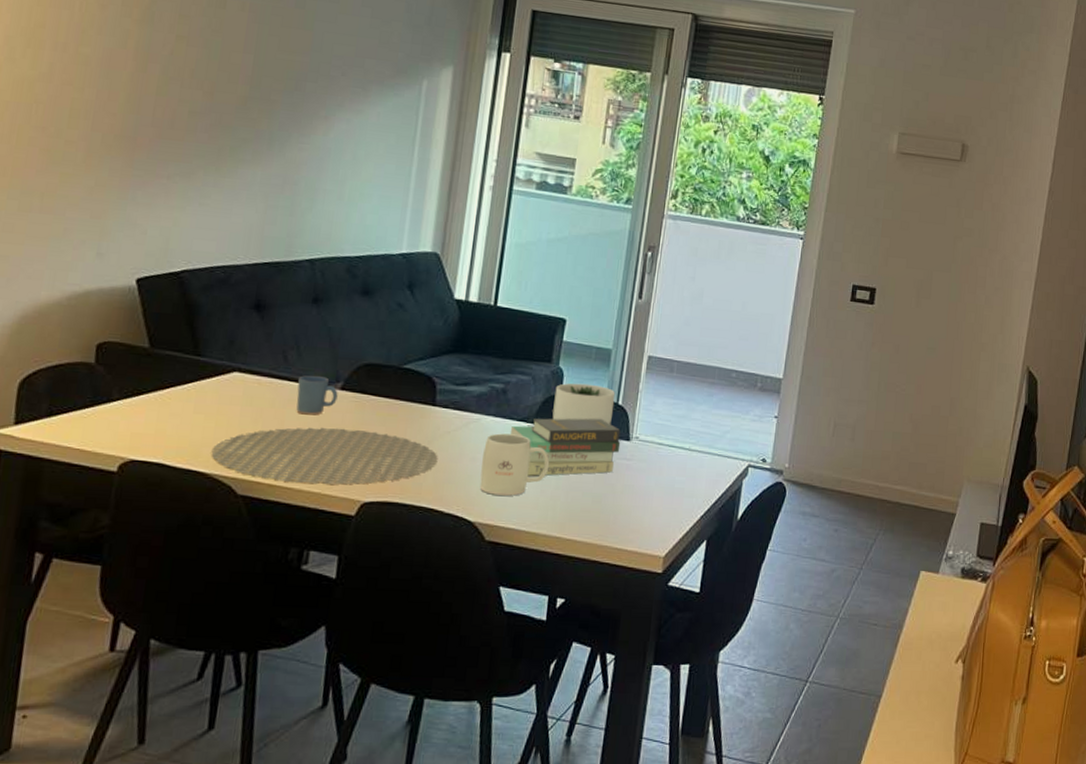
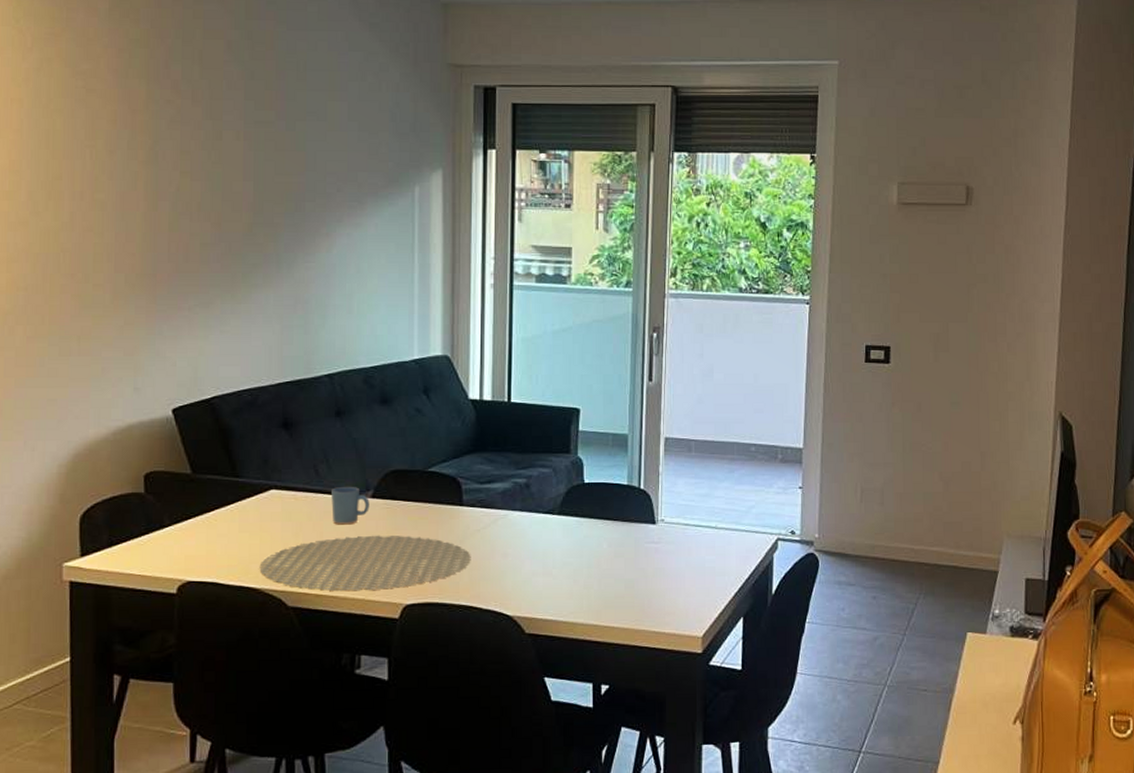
mug: present [479,433,550,497] -> none [514,527,580,589]
books: present [510,418,621,476] -> none [537,504,647,567]
planter: present [552,383,616,425] -> none [577,471,637,510]

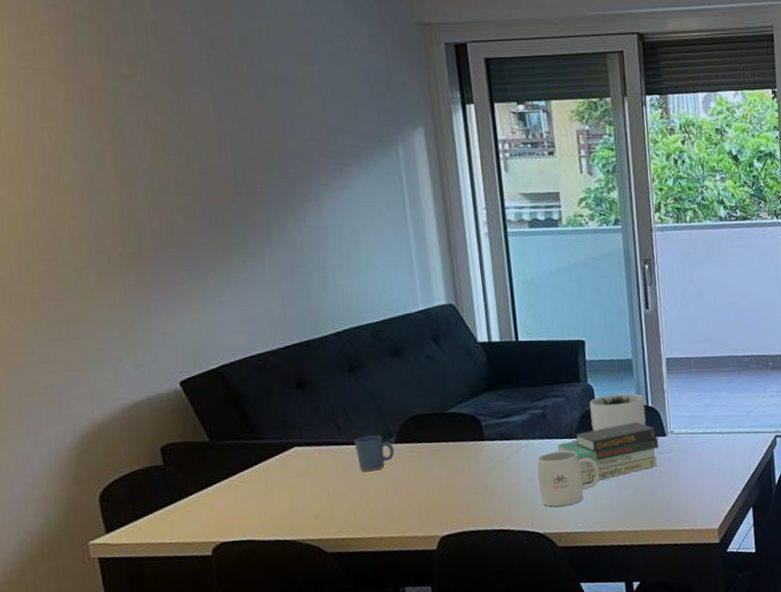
place mat: present [259,535,471,592] -> none [292,473,499,535]
mug: none [514,527,580,589] -> present [537,450,600,507]
books: none [537,504,647,567] -> present [557,421,659,484]
planter: none [577,471,637,510] -> present [589,393,646,432]

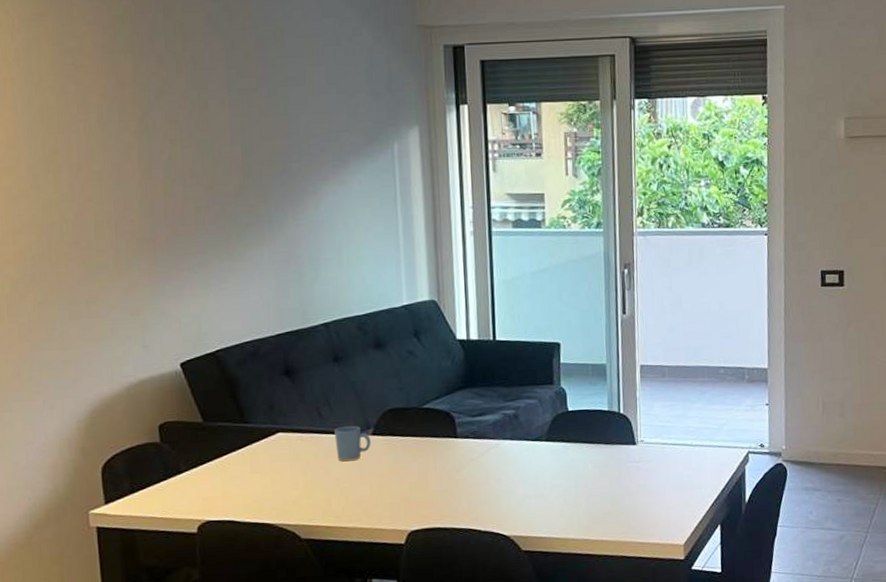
mug: present [537,450,600,507] -> none [506,453,568,510]
books: present [557,421,659,484] -> none [527,428,629,489]
planter: present [589,393,646,432] -> none [561,398,617,436]

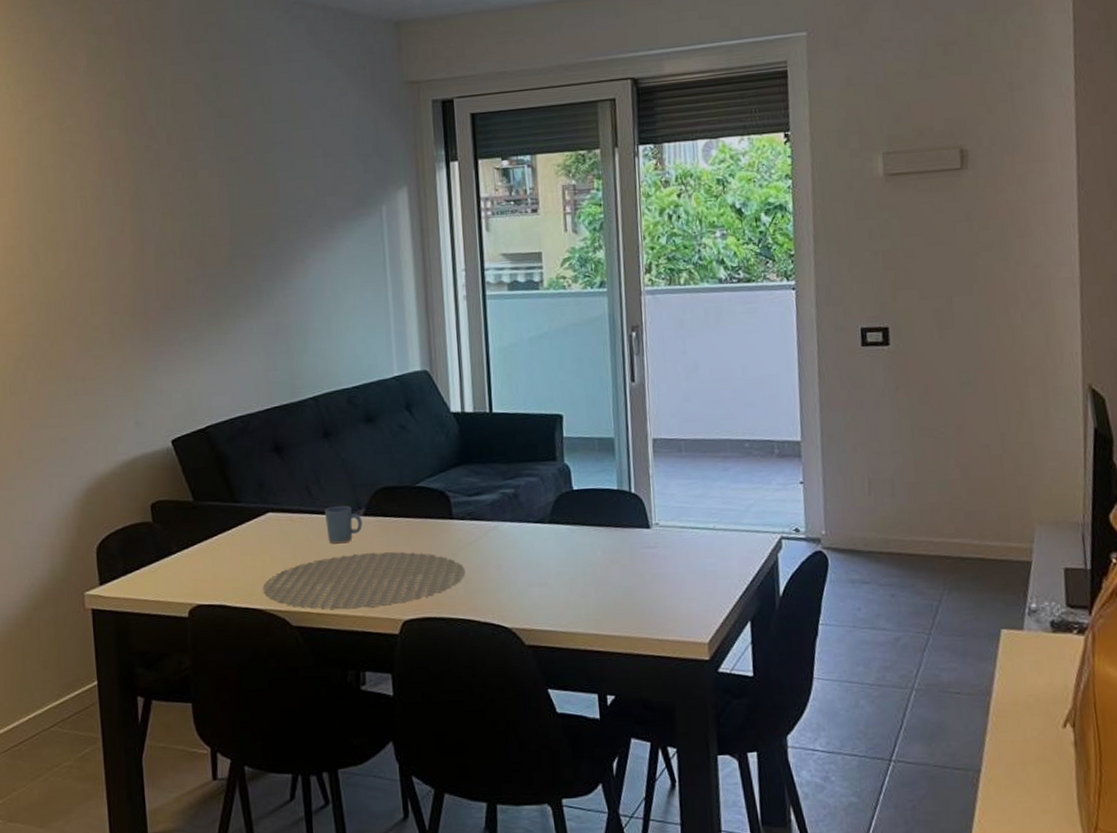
place mat: none [272,468,468,523] -> present [262,551,465,610]

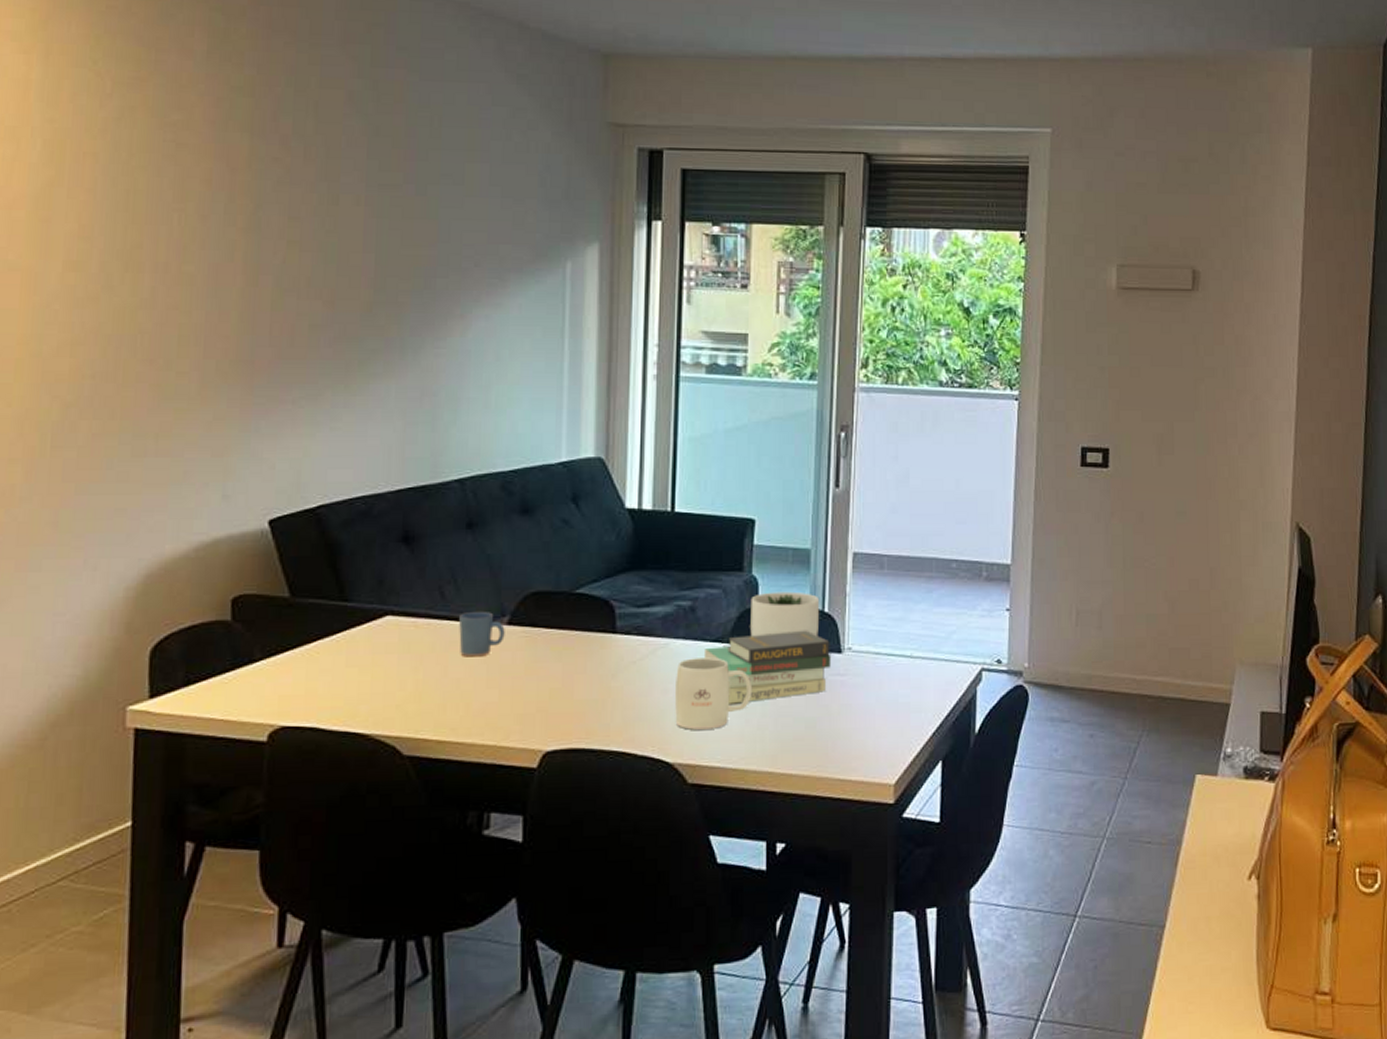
place mat: present [262,551,465,610] -> none [369,668,625,737]
mug: none [506,536,574,600] -> present [675,657,753,731]
books: none [528,509,642,576] -> present [703,630,832,704]
planter: none [565,476,628,517] -> present [750,591,820,637]

